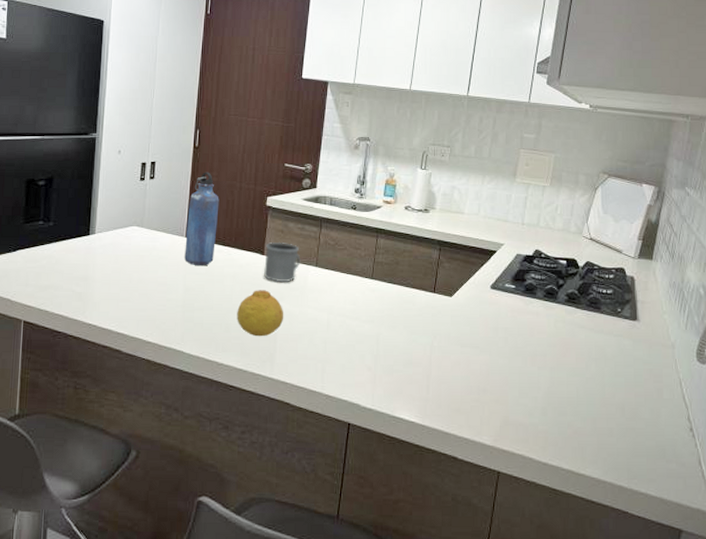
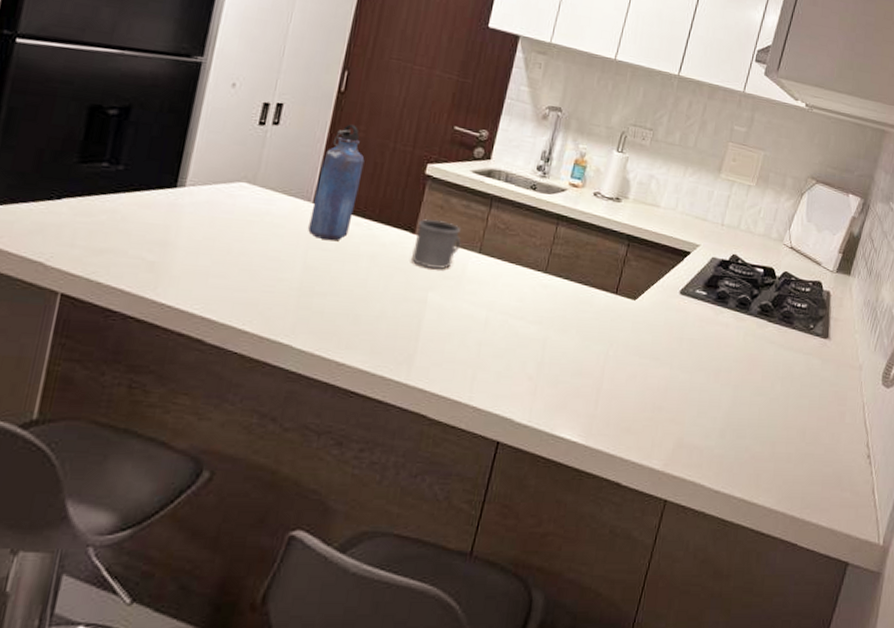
fruit: present [237,290,284,337] -> none [369,275,433,334]

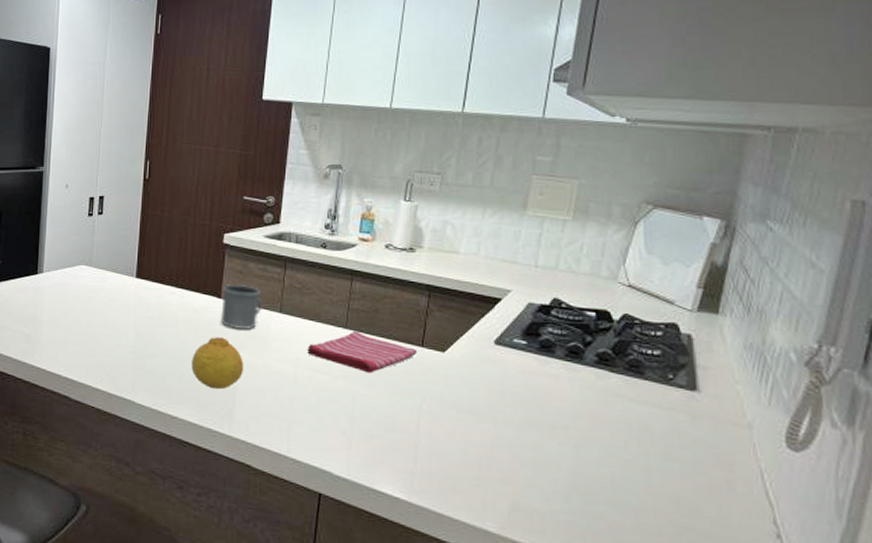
water bottle: present [308,124,365,241] -> none [135,206,172,310]
fruit: none [369,275,433,334] -> present [191,337,244,390]
dish towel: none [503,275,612,319] -> present [307,331,418,374]

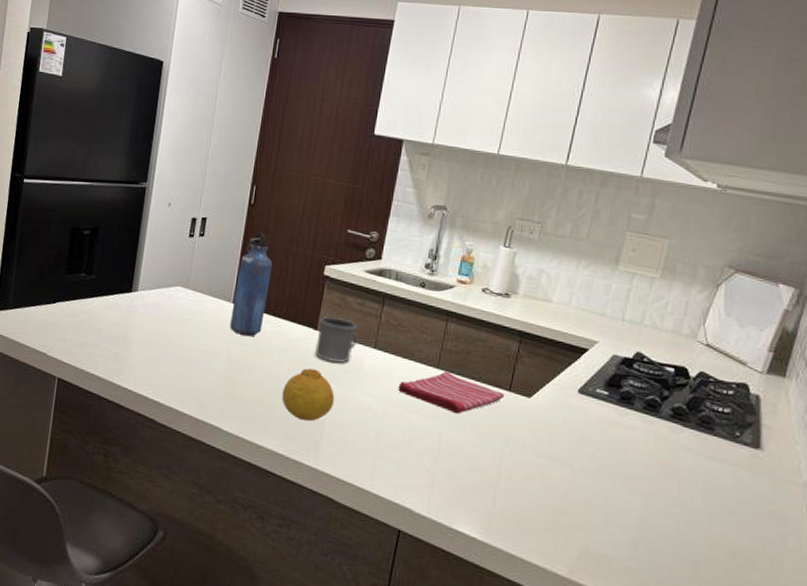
water bottle: none [135,206,172,310] -> present [230,232,273,337]

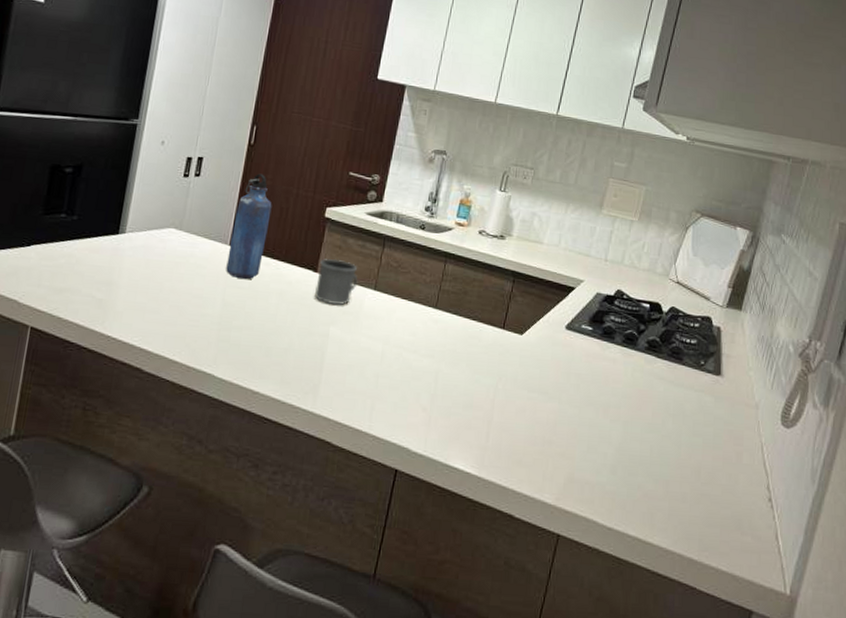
fruit: present [282,368,335,422] -> none [279,311,334,365]
dish towel: present [398,371,505,414] -> none [397,311,499,353]

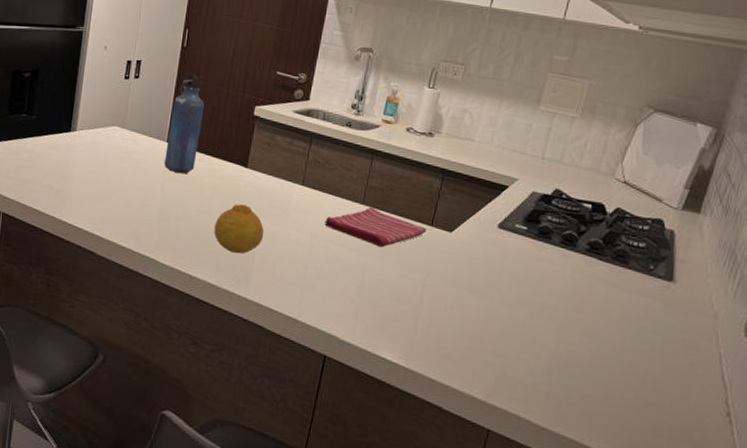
fruit: none [279,311,334,365] -> present [214,204,265,254]
mug: present [315,258,358,306] -> none [246,155,287,200]
dish towel: none [397,311,499,353] -> present [324,207,427,248]

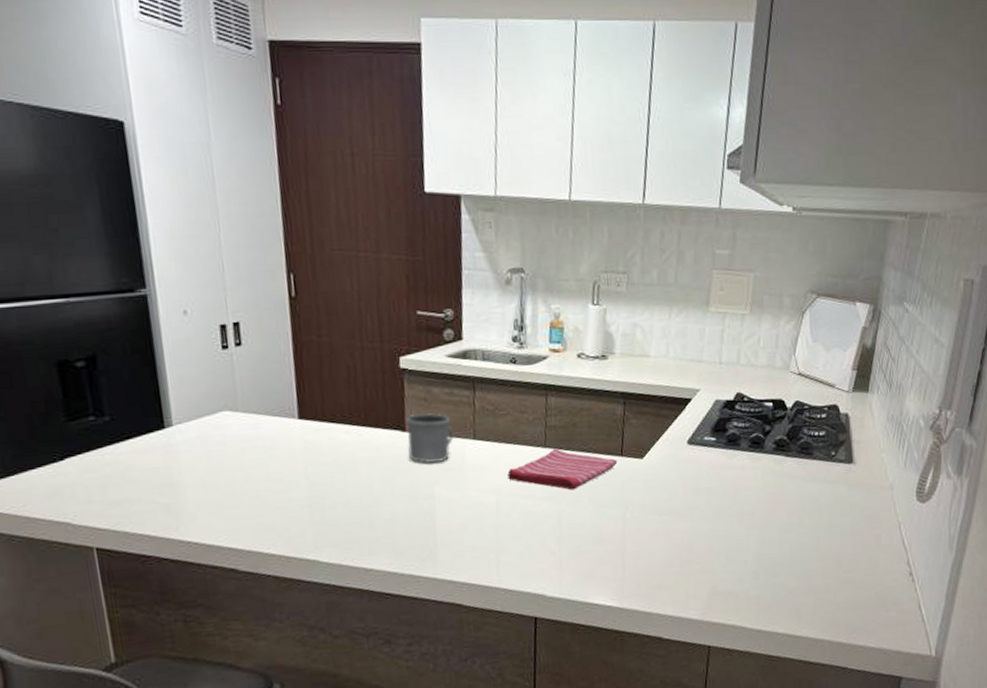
water bottle: present [164,74,205,174] -> none [295,330,341,454]
fruit: present [214,204,265,254] -> none [381,474,442,533]
mug: none [246,155,287,200] -> present [406,412,454,463]

